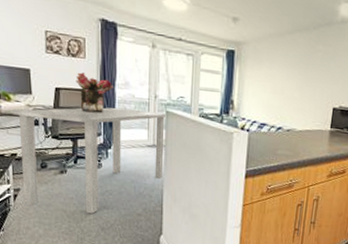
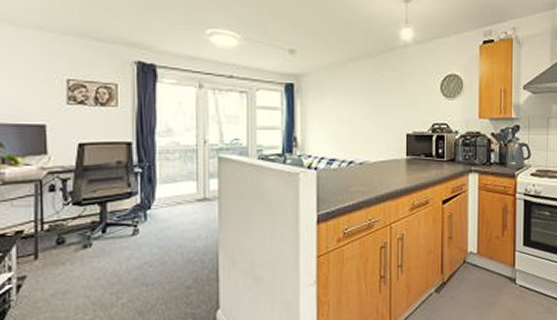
dining table: present [11,107,168,214] -> none [18,159,220,297]
bouquet: present [75,72,113,114] -> none [105,123,153,168]

